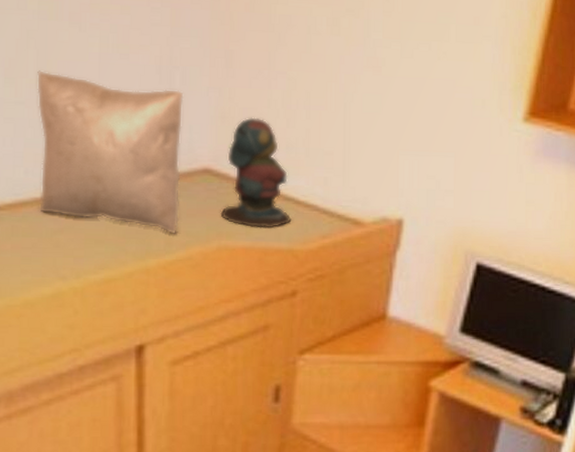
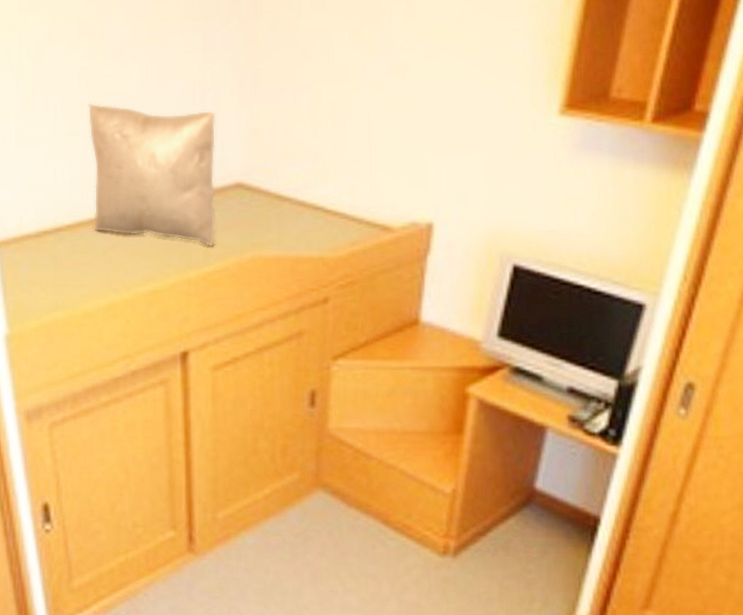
teddy bear: present [220,117,292,229] -> none [253,131,321,238]

